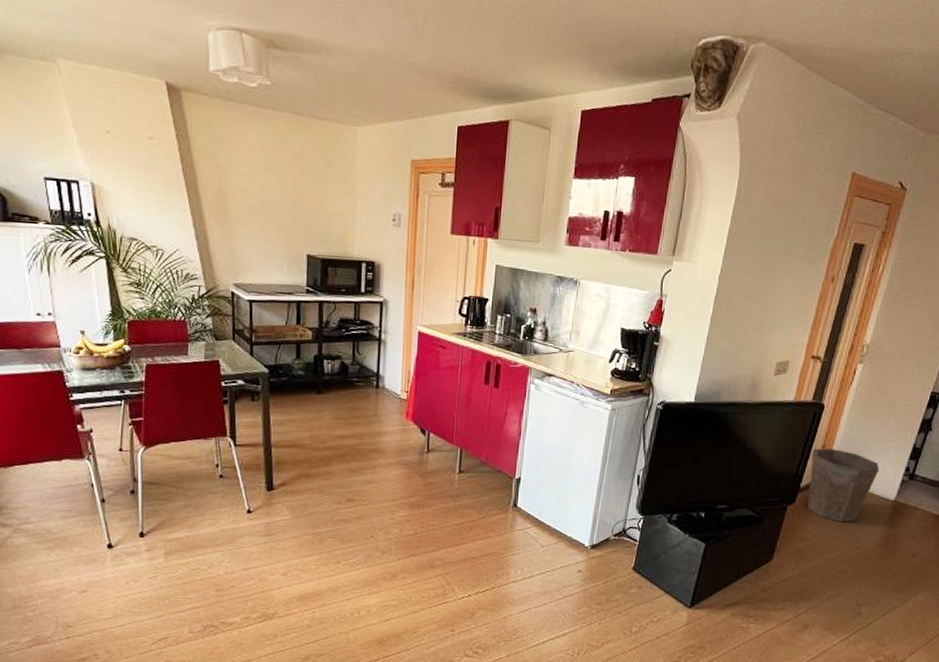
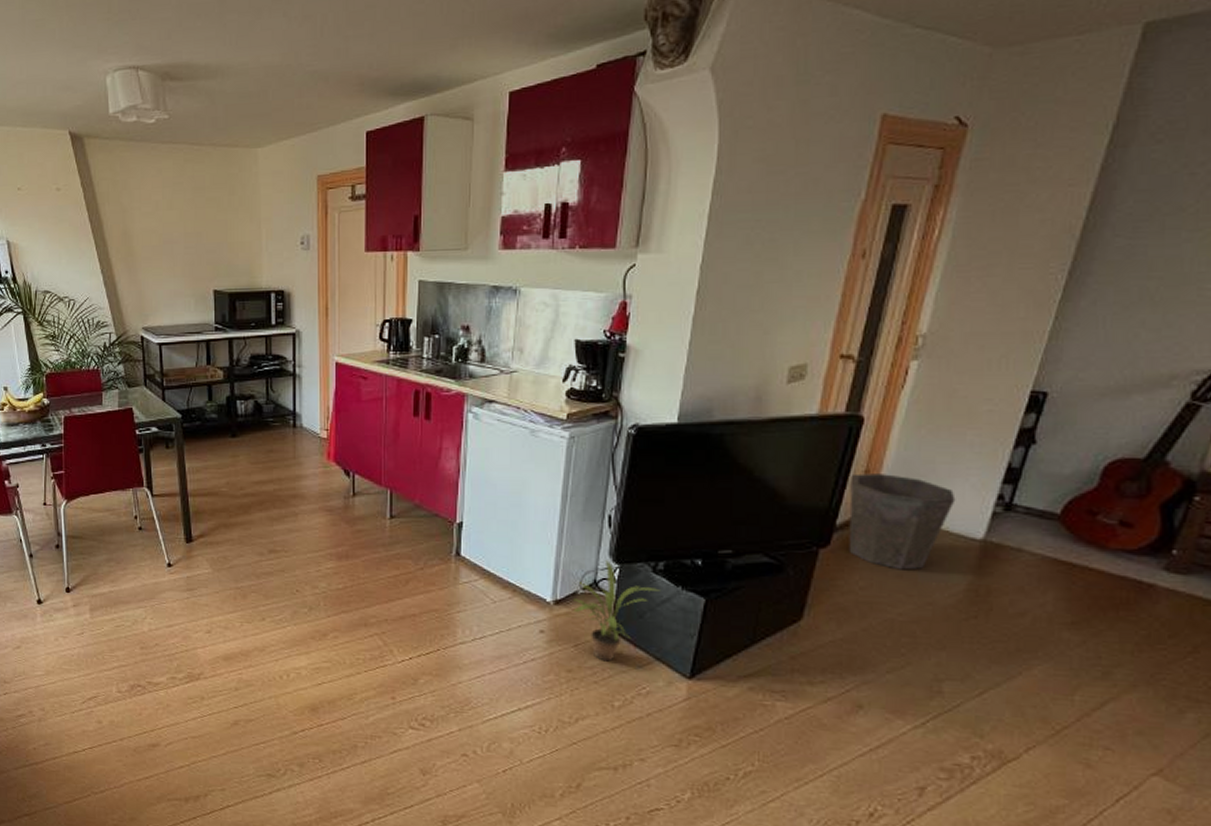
potted plant: none [605,512,673,595] -> present [573,560,660,662]

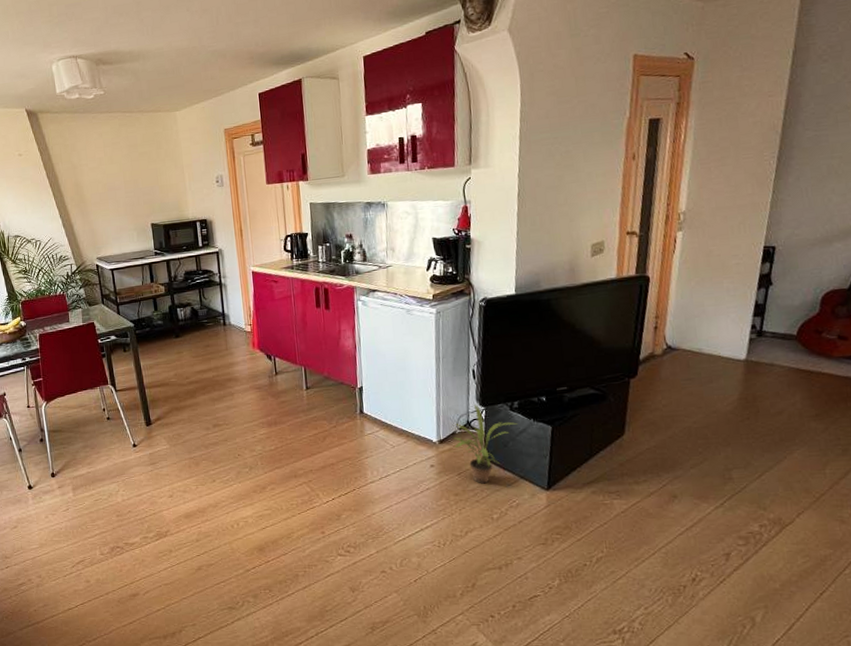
waste bin: present [848,473,956,570] -> none [645,317,722,389]

